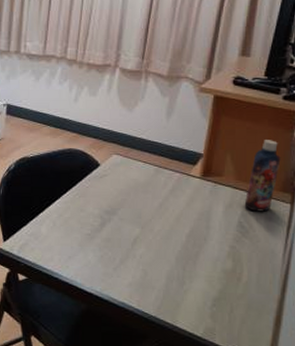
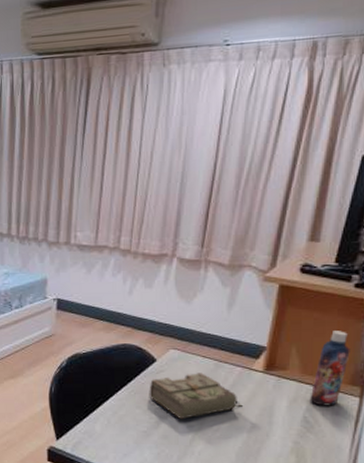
diary: none [93,178,182,223] -> present [149,373,243,420]

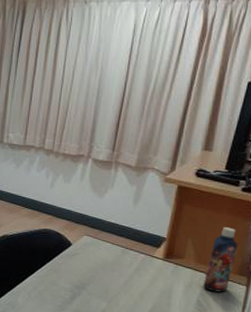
diary: present [149,373,243,420] -> none [65,257,145,297]

